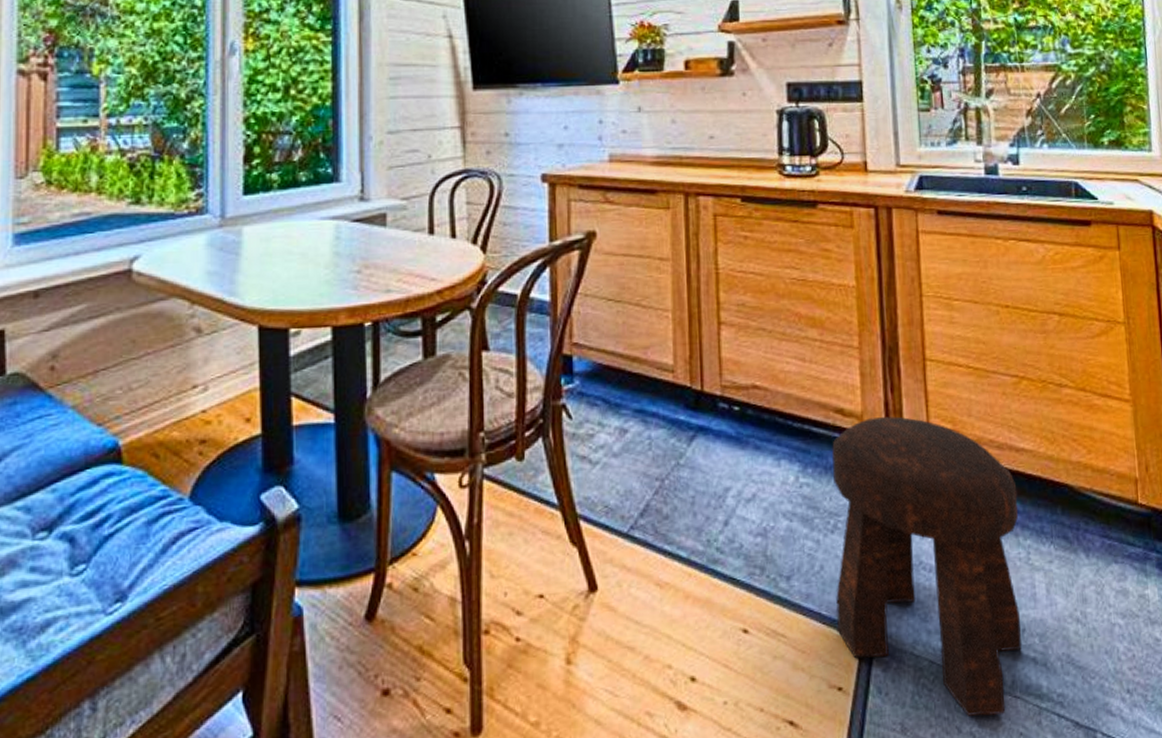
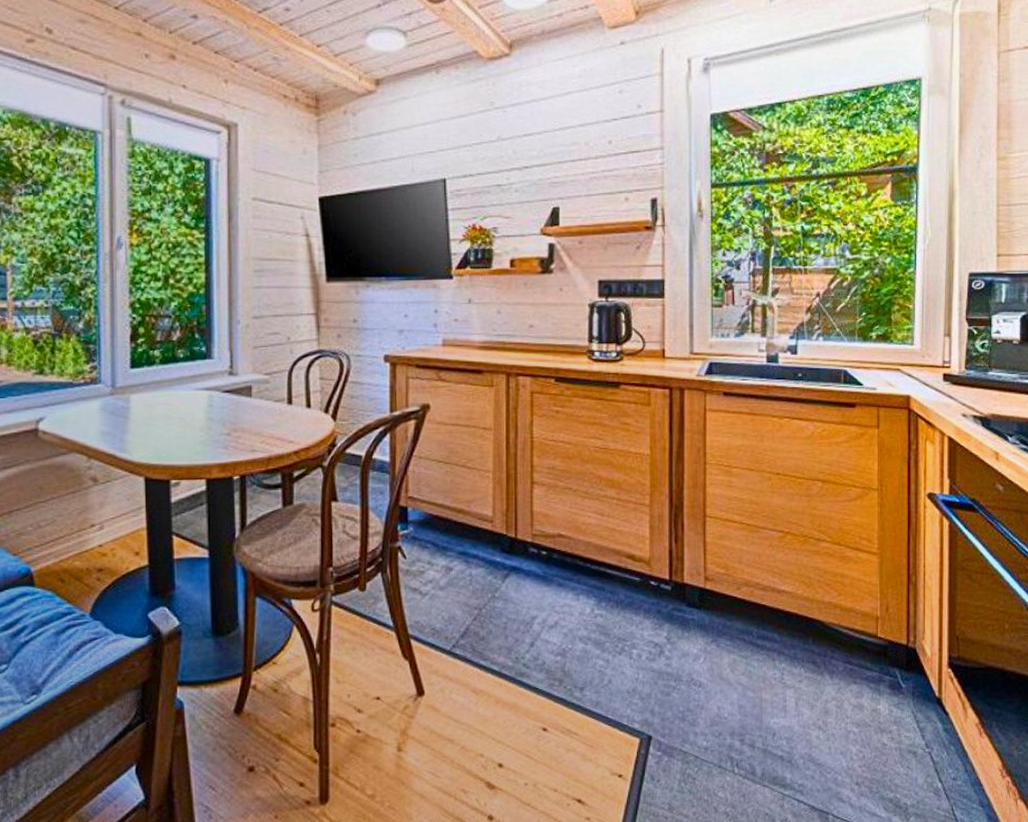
stool: present [832,416,1022,716] -> none [620,562,776,800]

